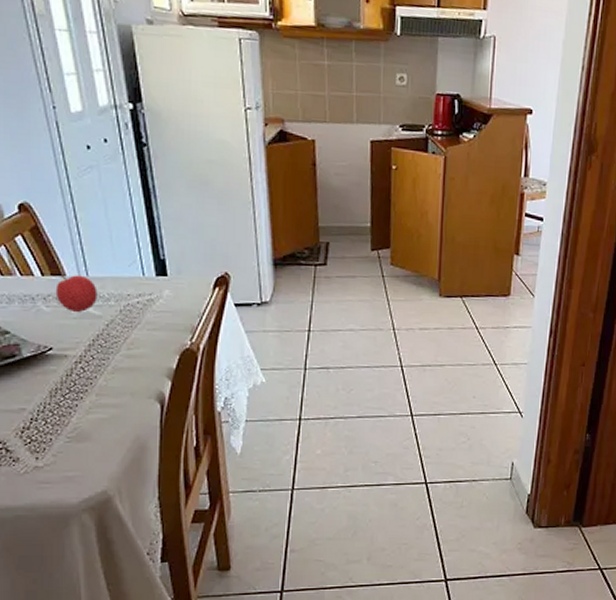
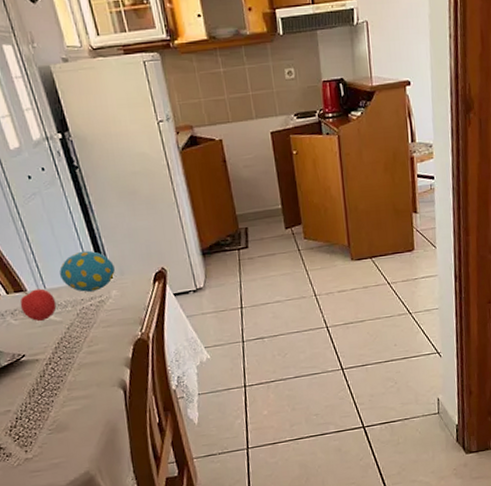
decorative egg: none [107,240,171,288] -> present [60,250,115,292]

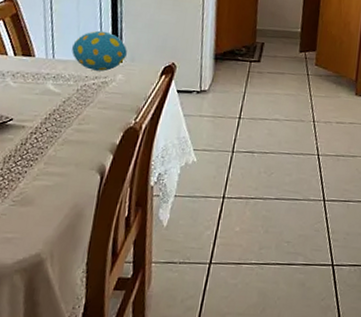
fruit: present [20,288,57,321] -> none [23,55,61,89]

